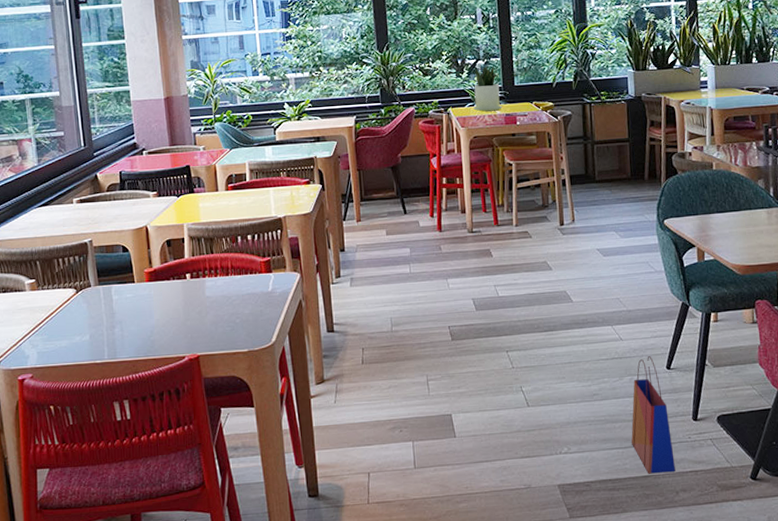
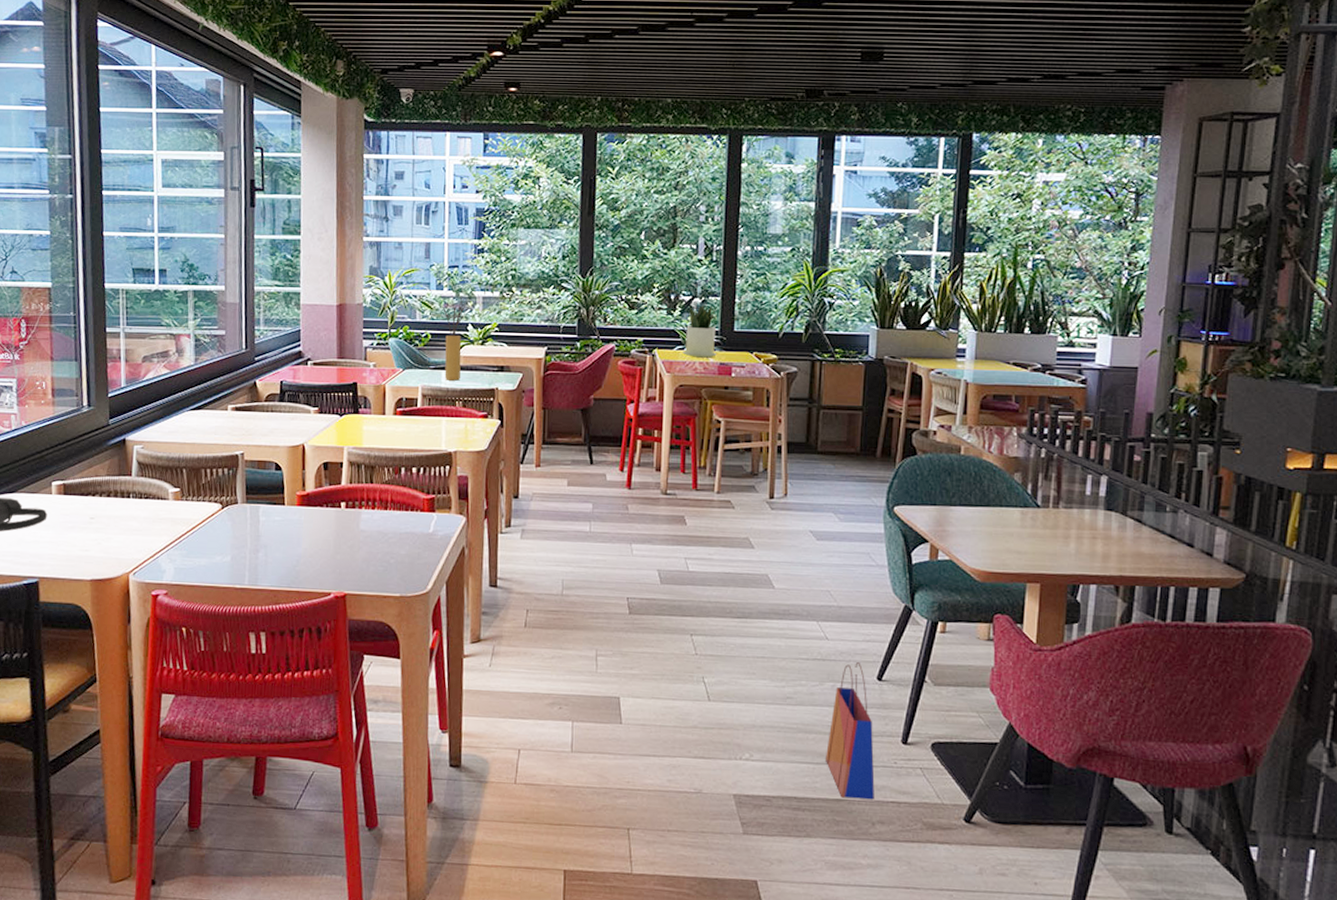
vase: none [260,79,284,155] -> present [443,296,470,381]

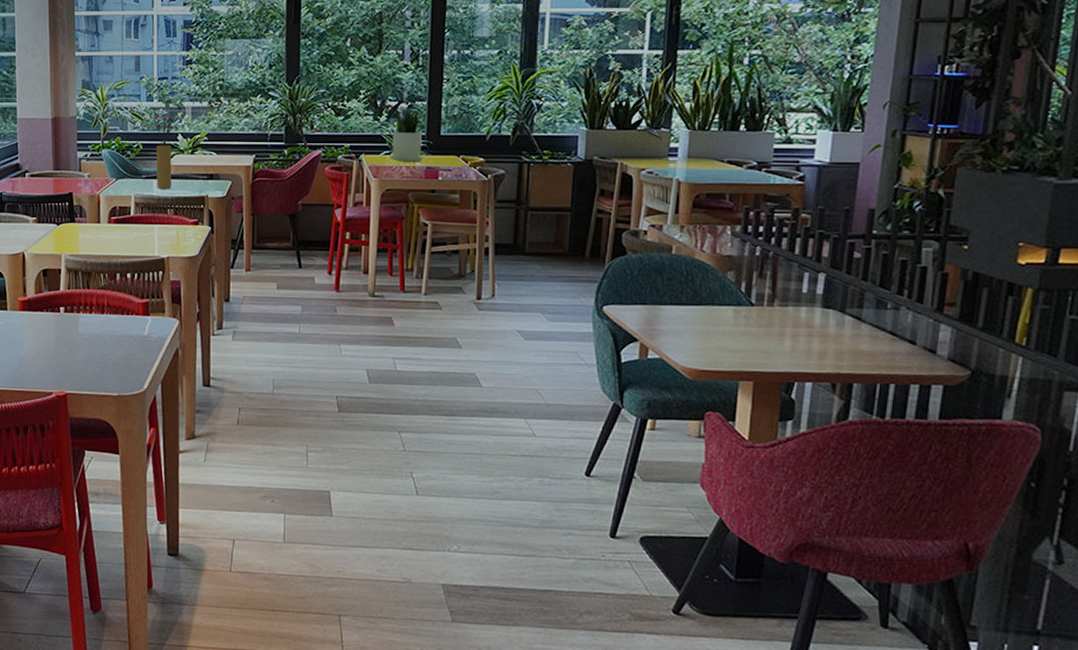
shopping bag: present [826,662,875,800] -> none [533,459,582,591]

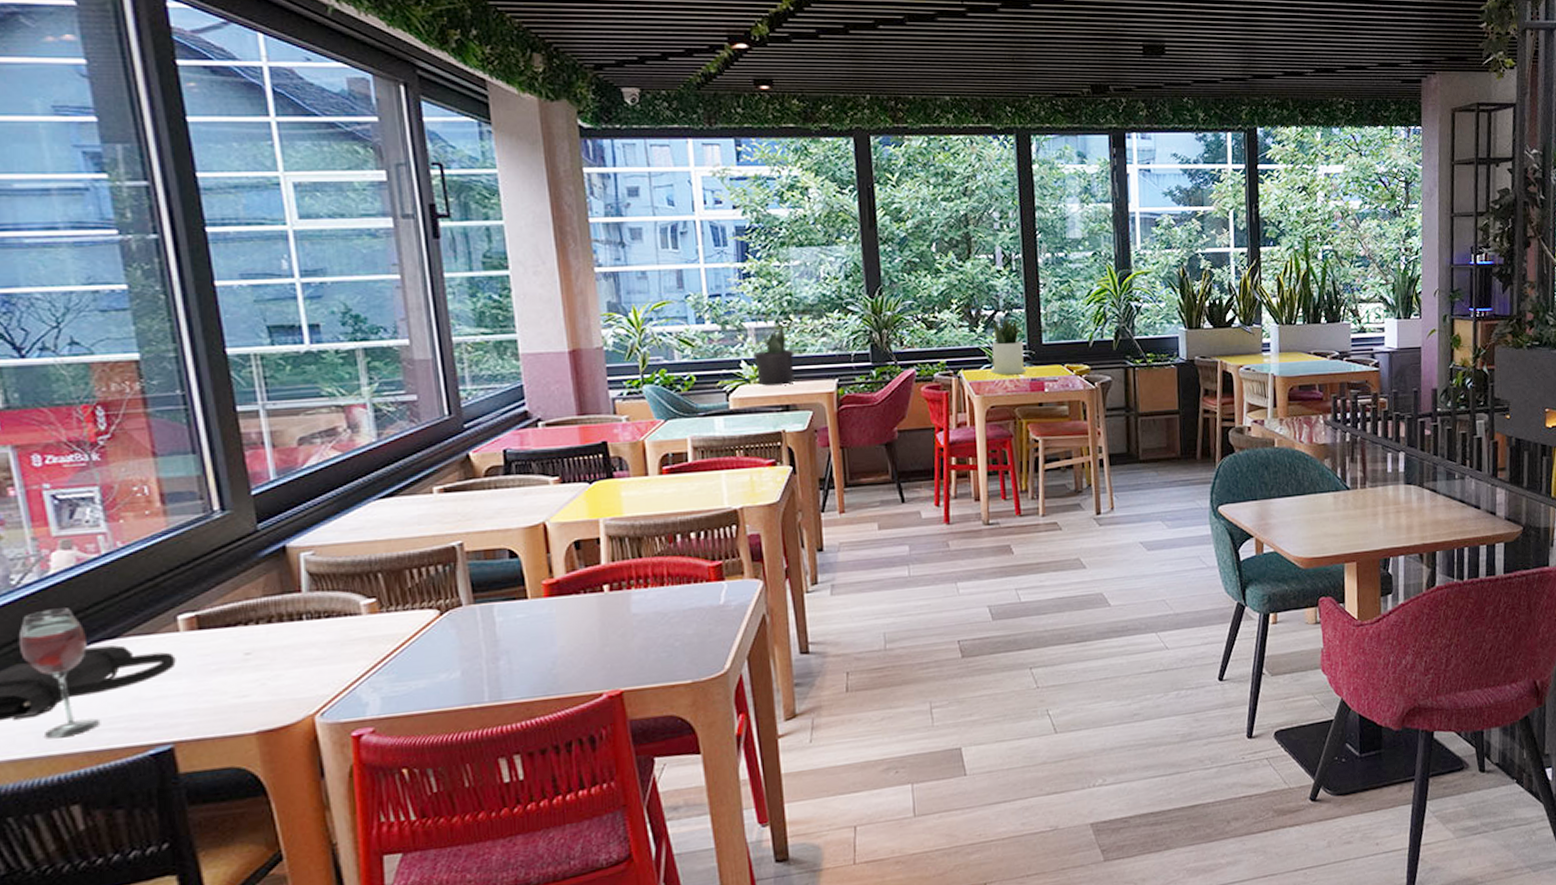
vase: present [154,107,180,189] -> none [707,329,740,428]
planter: none [188,105,222,158] -> present [750,324,795,387]

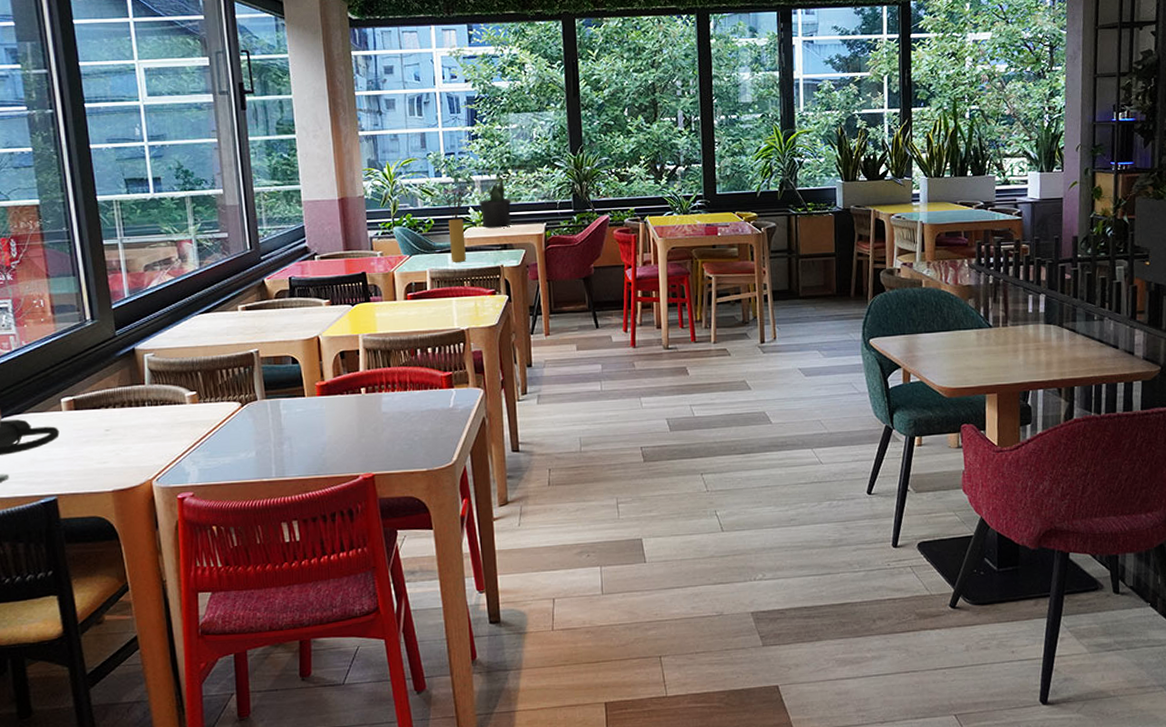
vase: none [707,329,740,428] -> present [443,181,469,262]
planter: present [989,319,1027,376] -> none [671,173,703,221]

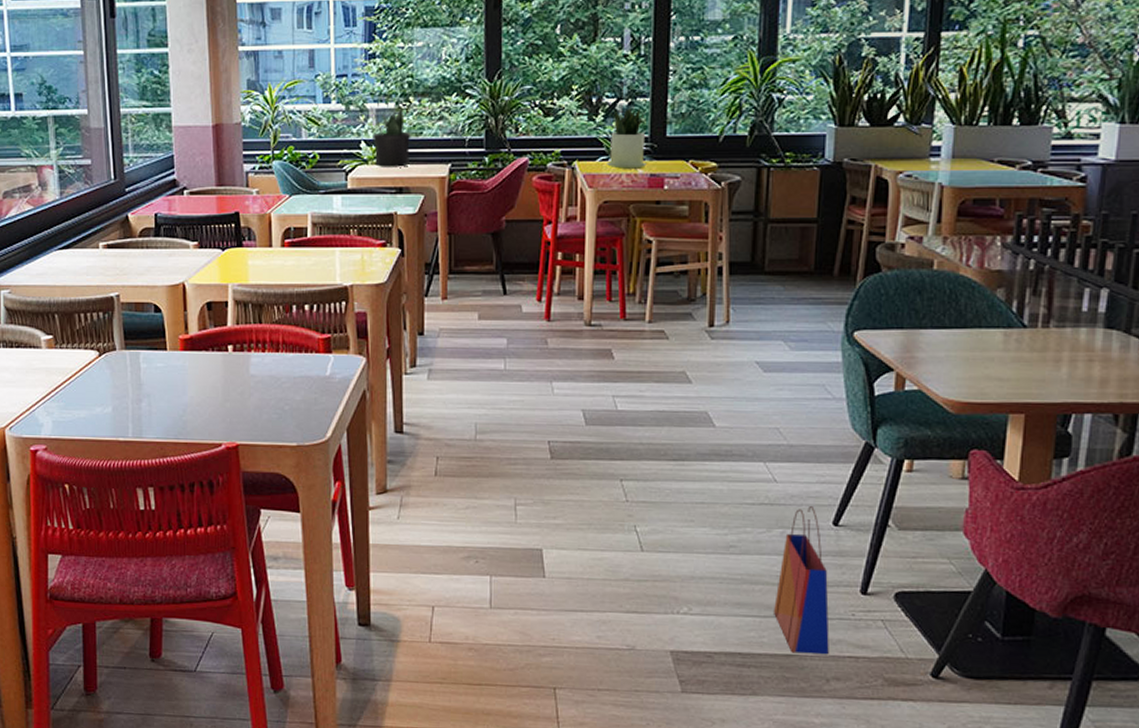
vase: present [443,181,469,262] -> none [332,109,362,206]
planter: none [671,173,703,221] -> present [605,108,647,169]
shopping bag: none [828,481,873,602] -> present [774,506,829,655]

